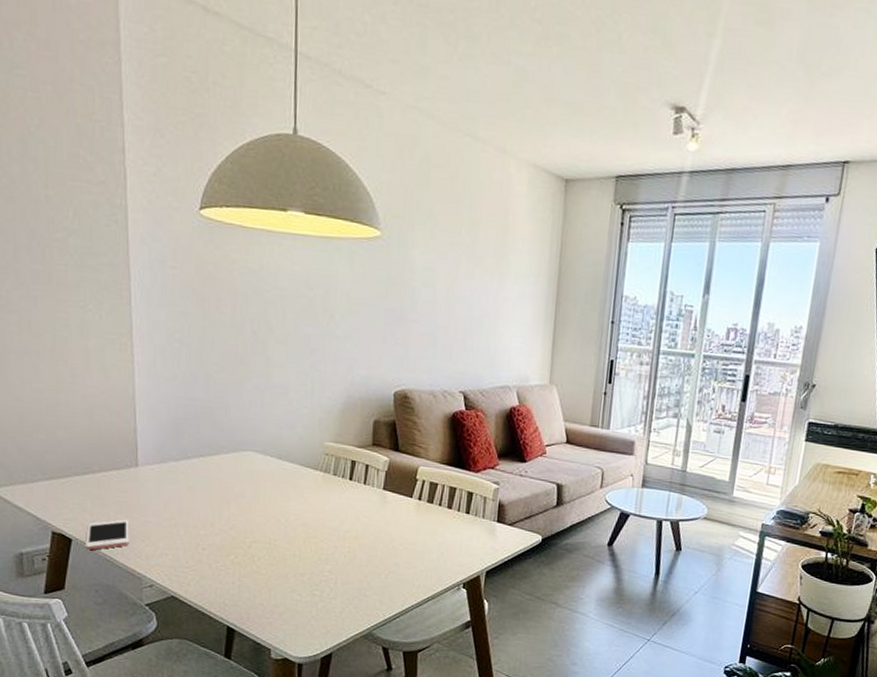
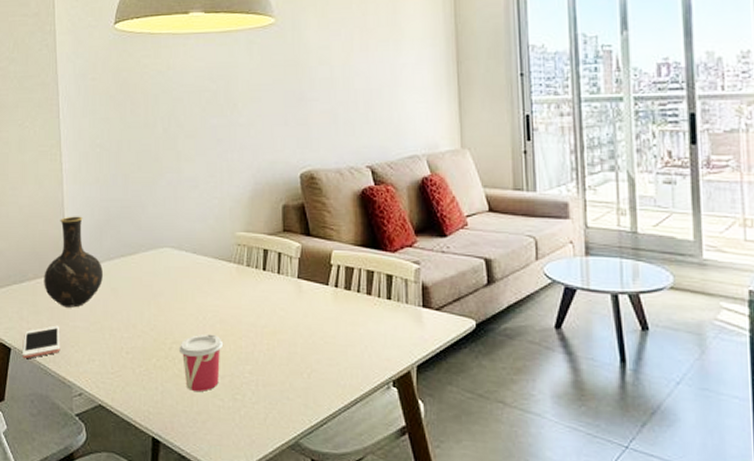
vase: none [111,411,179,503] -> present [44,216,103,308]
cup: none [258,534,305,587] -> present [178,333,224,391]

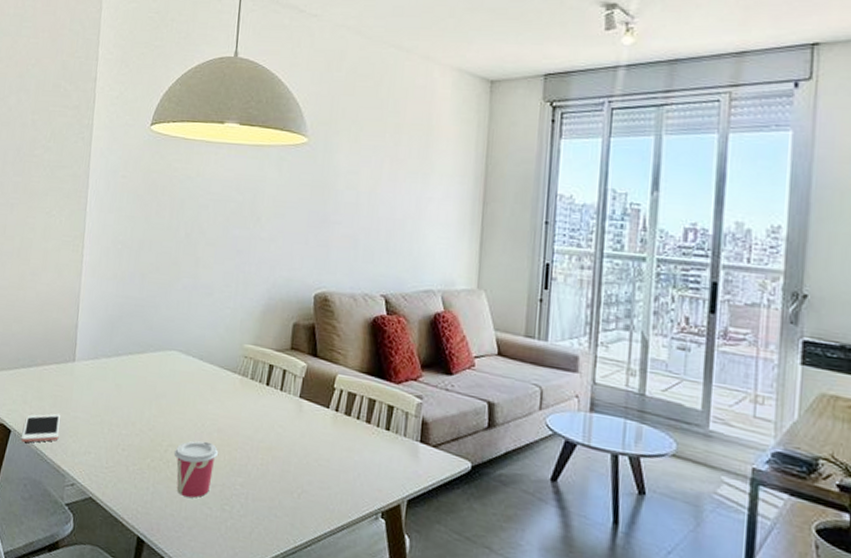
vase: present [44,216,103,308] -> none [50,308,110,399]

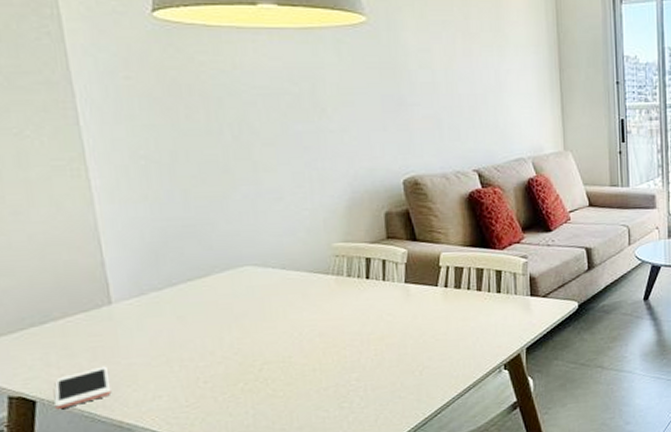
cup: present [173,440,219,498] -> none [270,348,325,408]

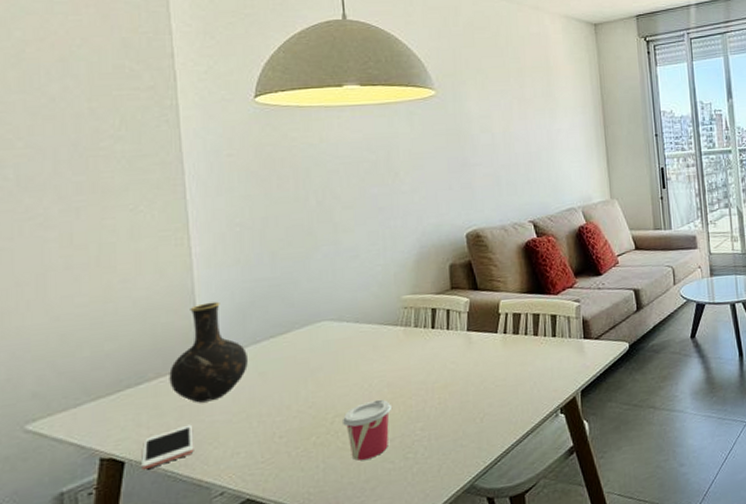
vase: none [77,240,164,345] -> present [169,301,248,403]
cup: none [270,348,325,408] -> present [341,399,393,461]

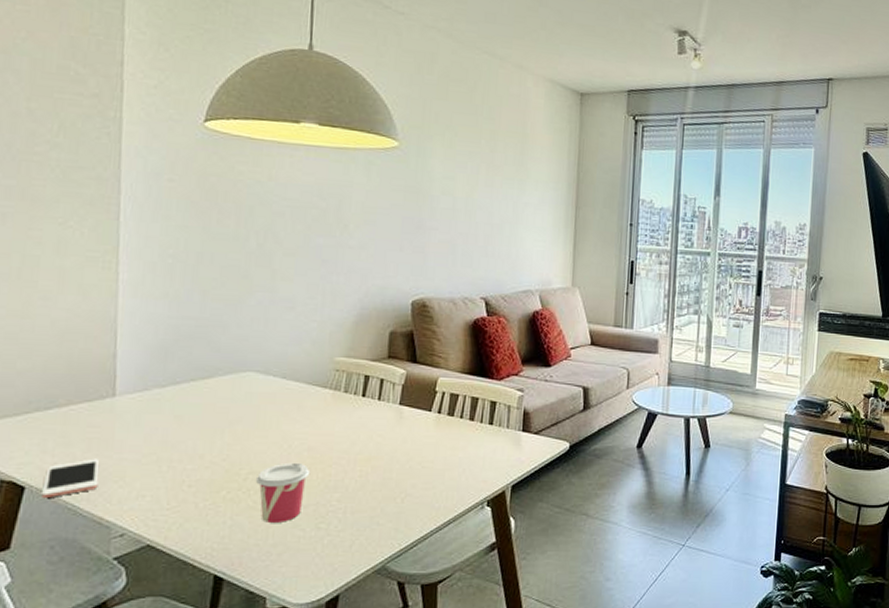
vase: present [169,301,248,403] -> none [80,334,165,438]

